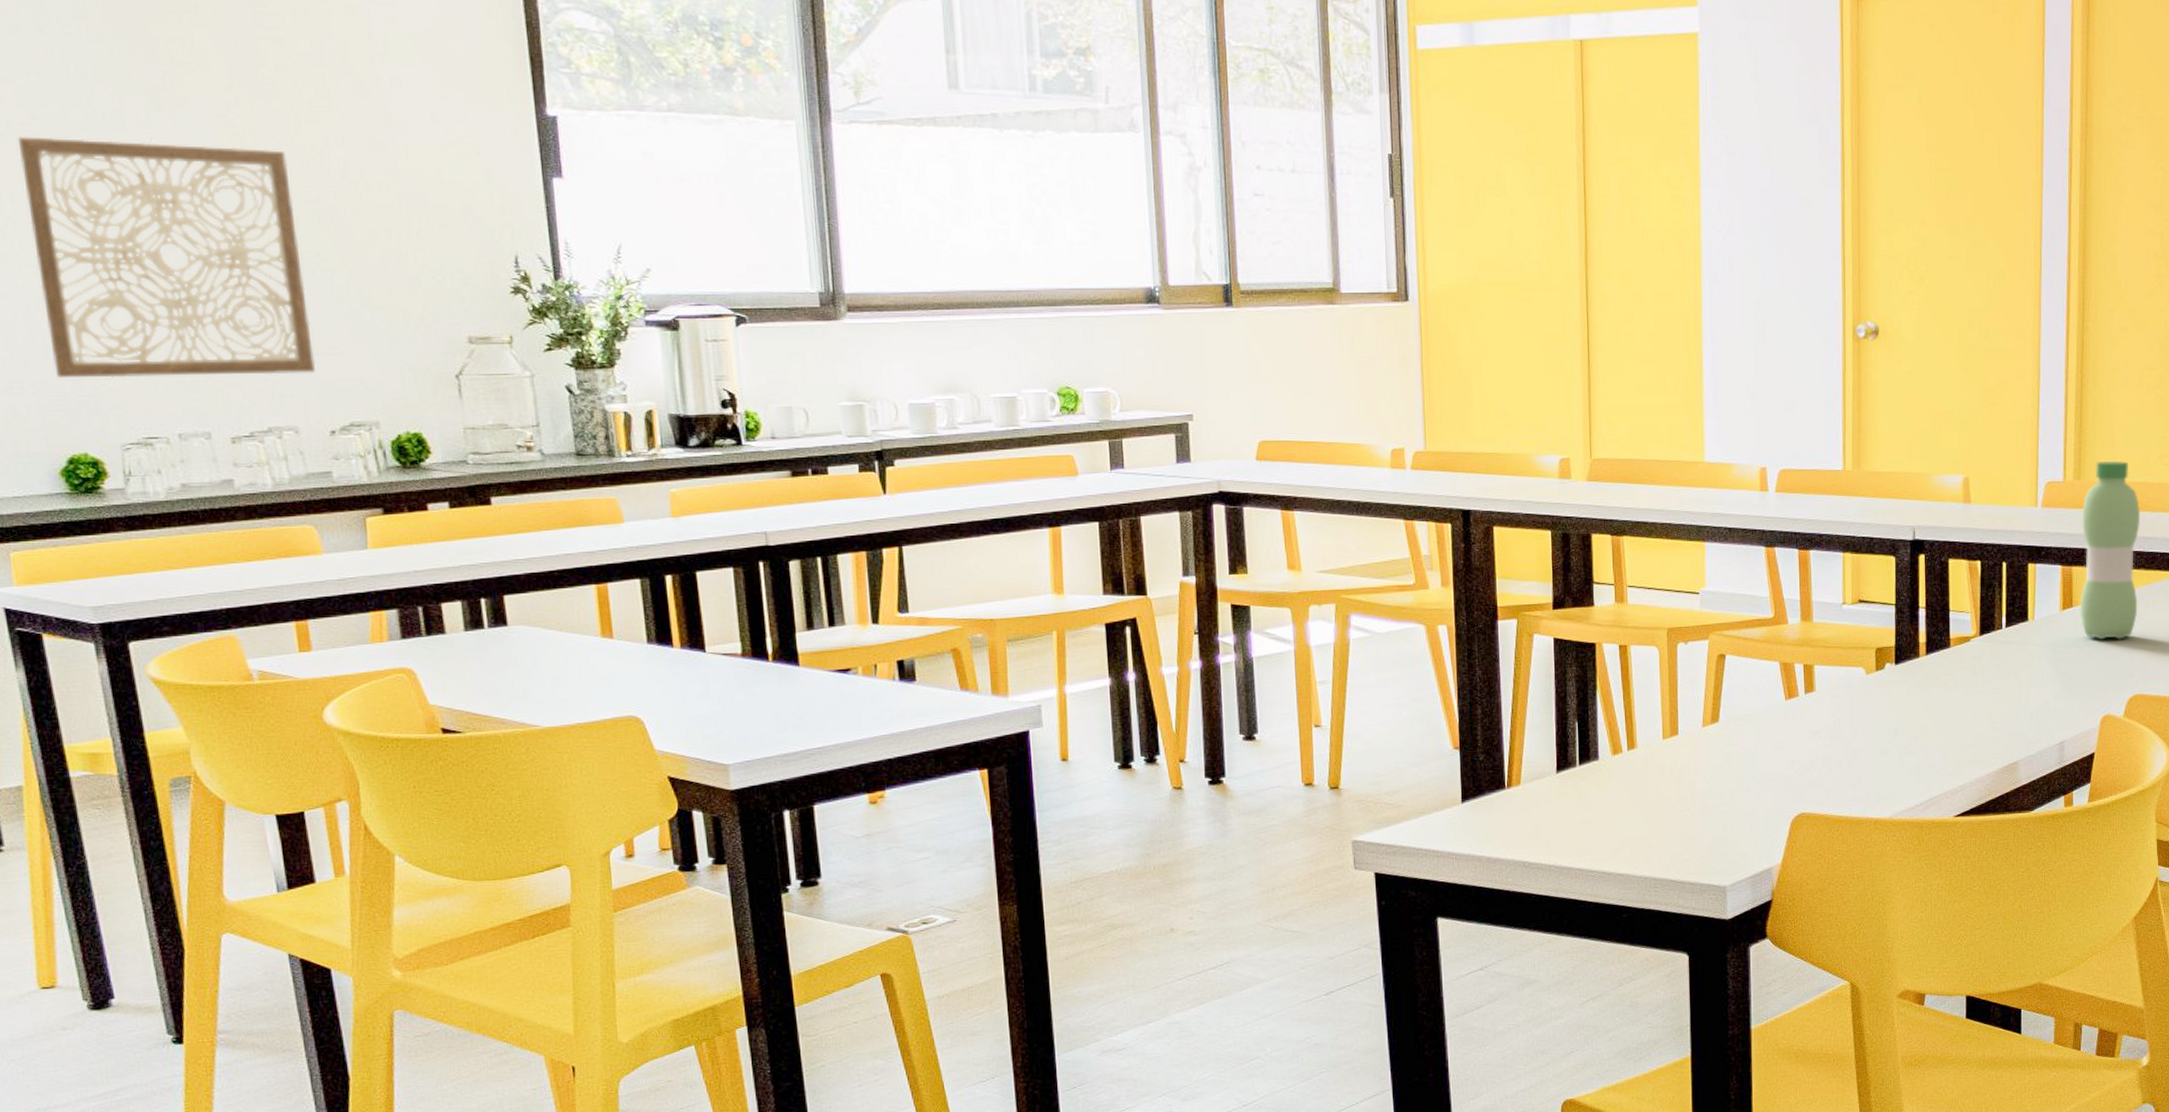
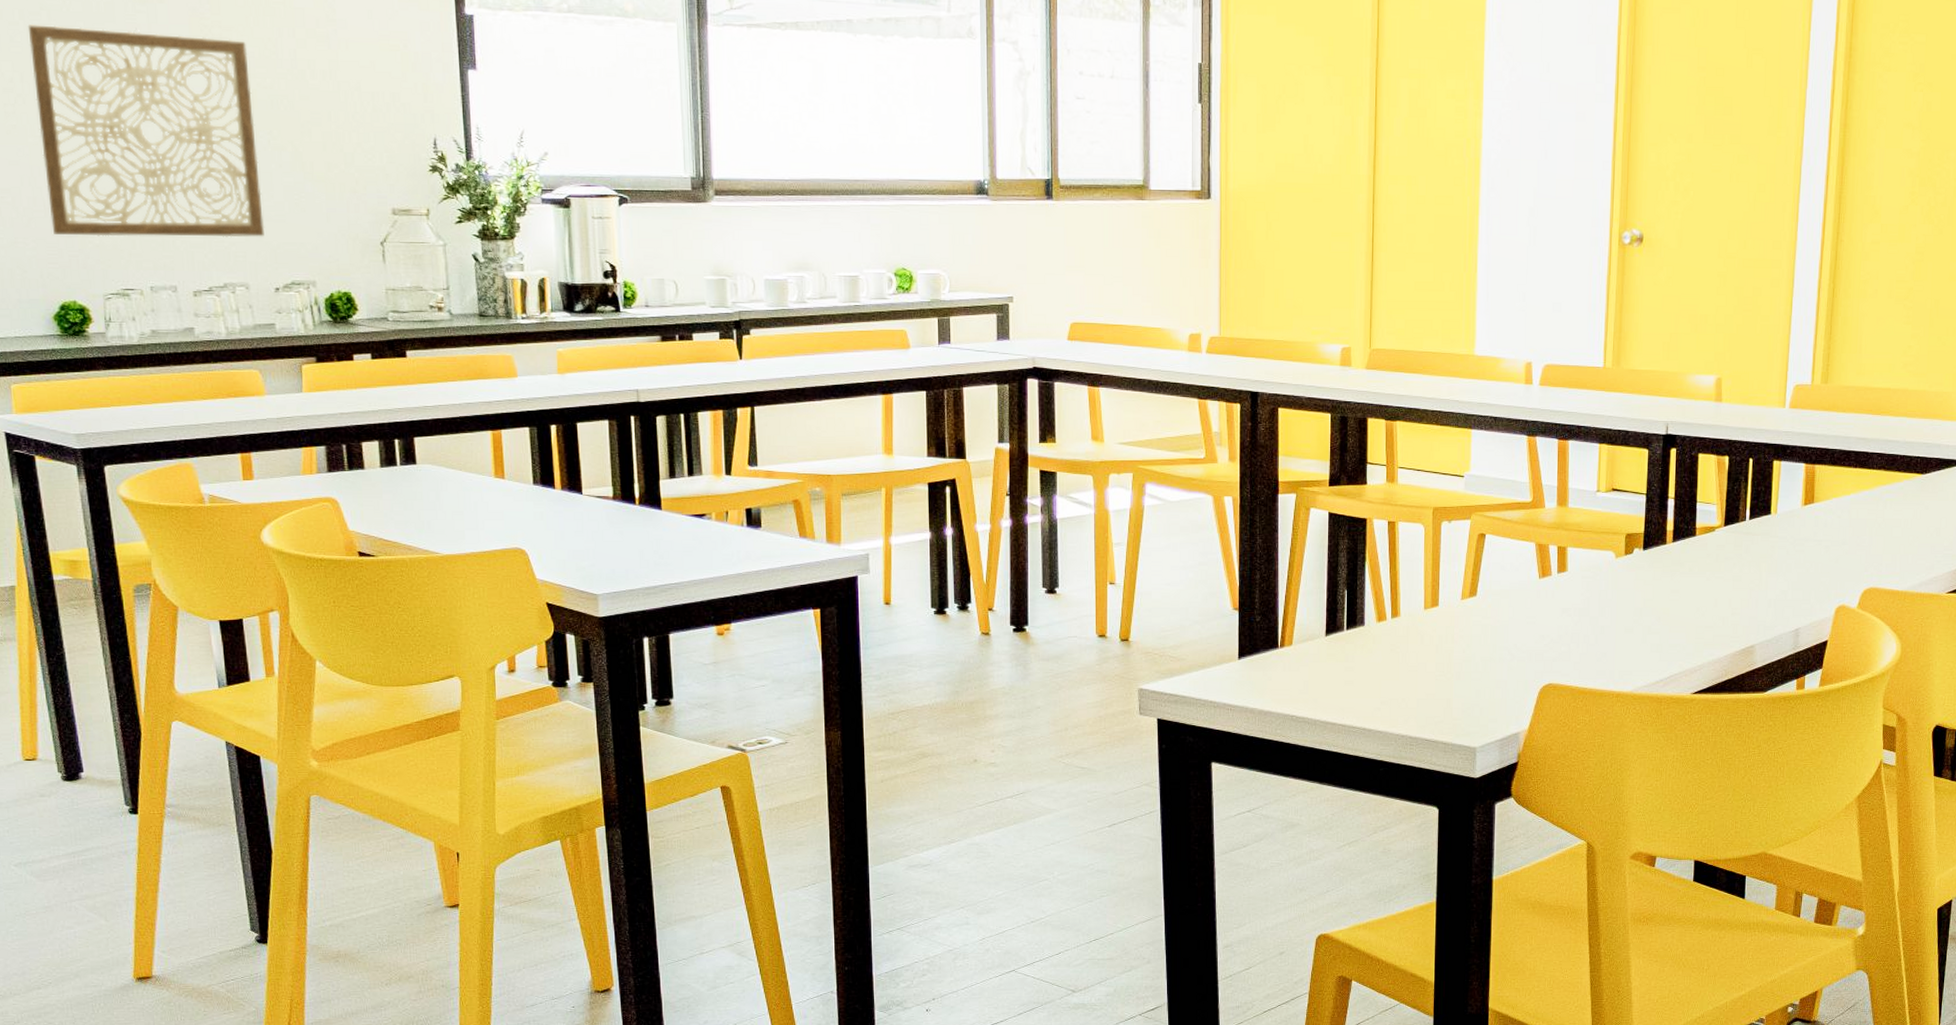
water bottle: present [2080,460,2140,640] -> none [1820,367,1883,535]

